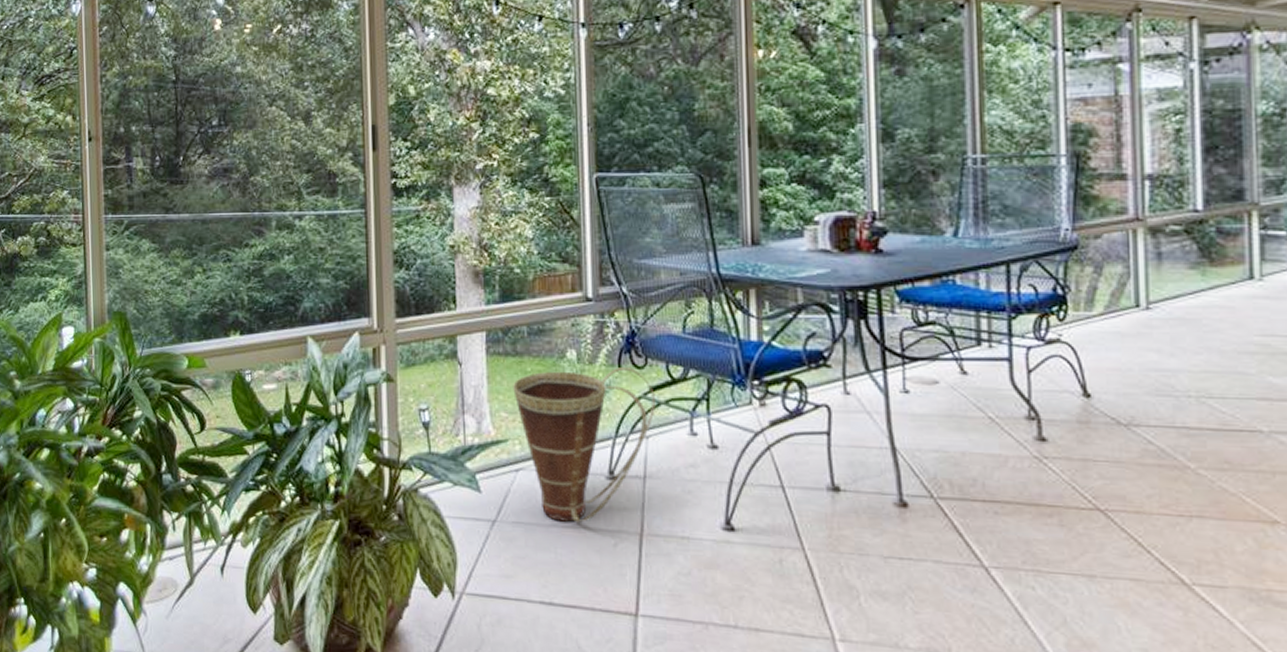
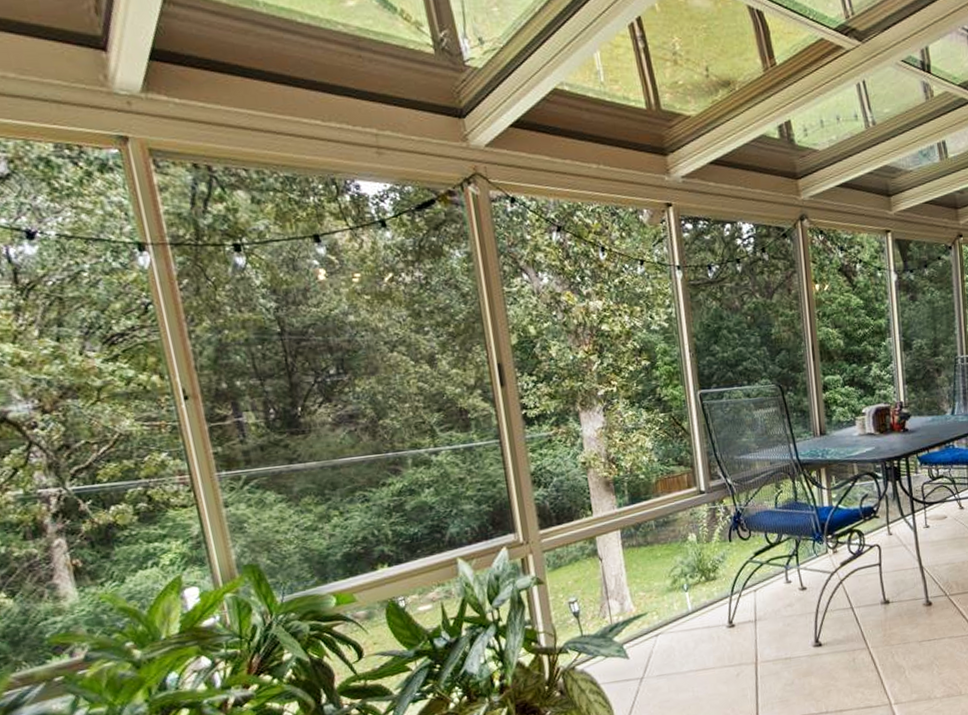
basket: present [513,367,655,523] -> none [647,540,760,667]

